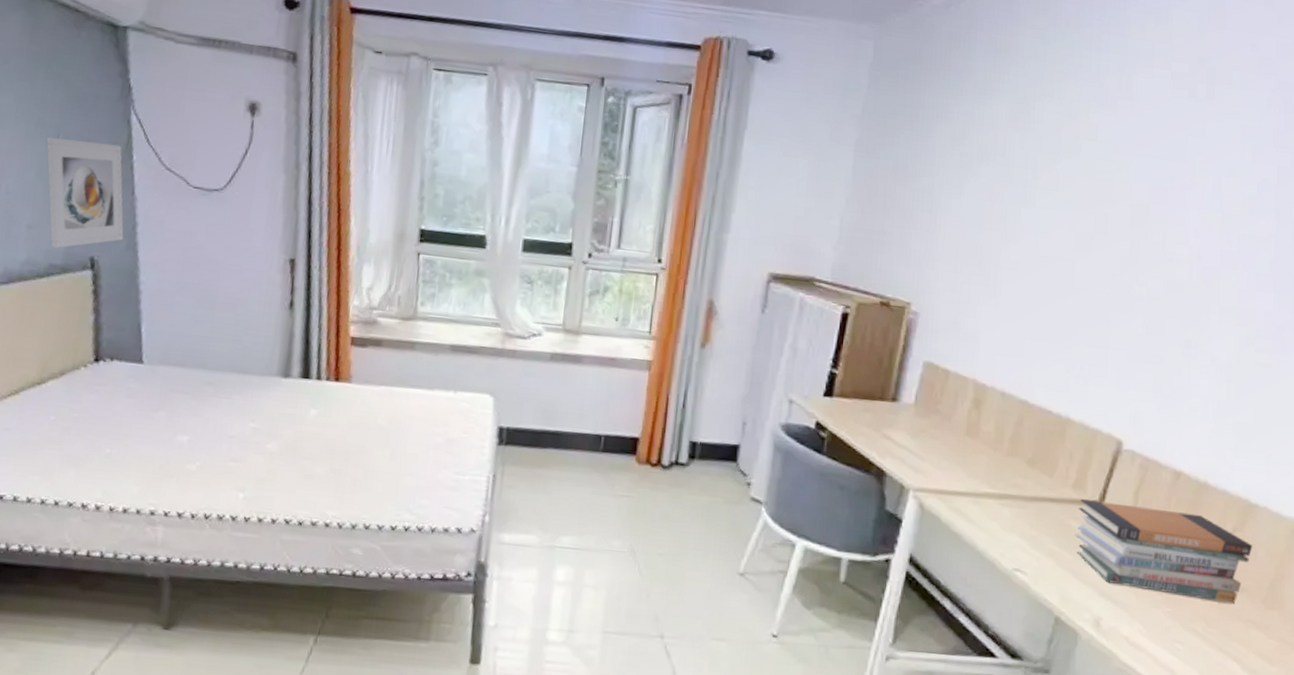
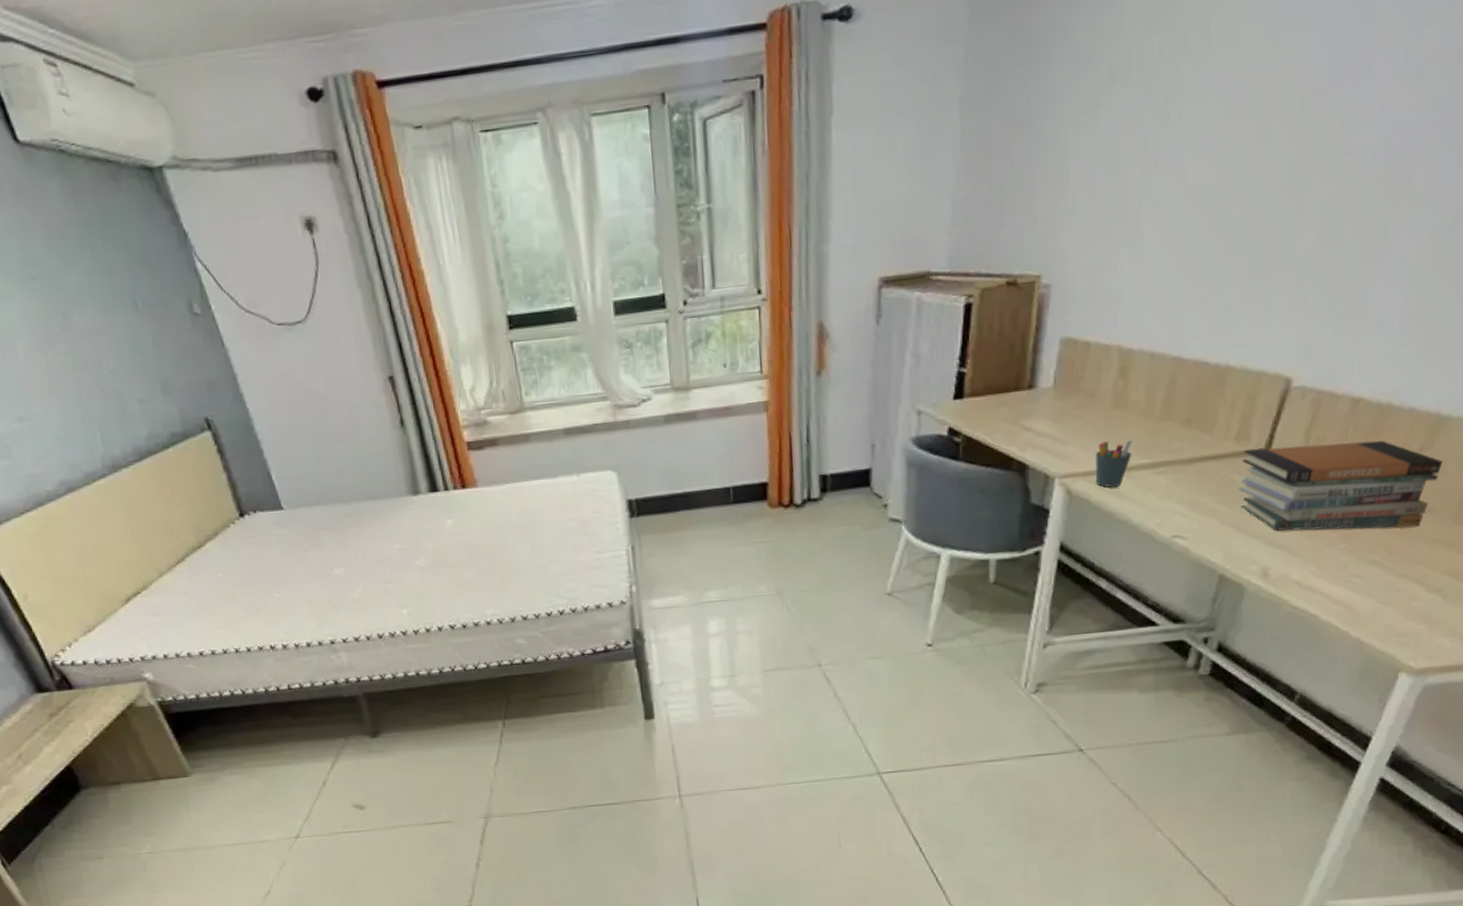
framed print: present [46,136,124,248] -> none [126,297,228,416]
pen holder: none [946,464,983,510] -> present [1095,439,1134,488]

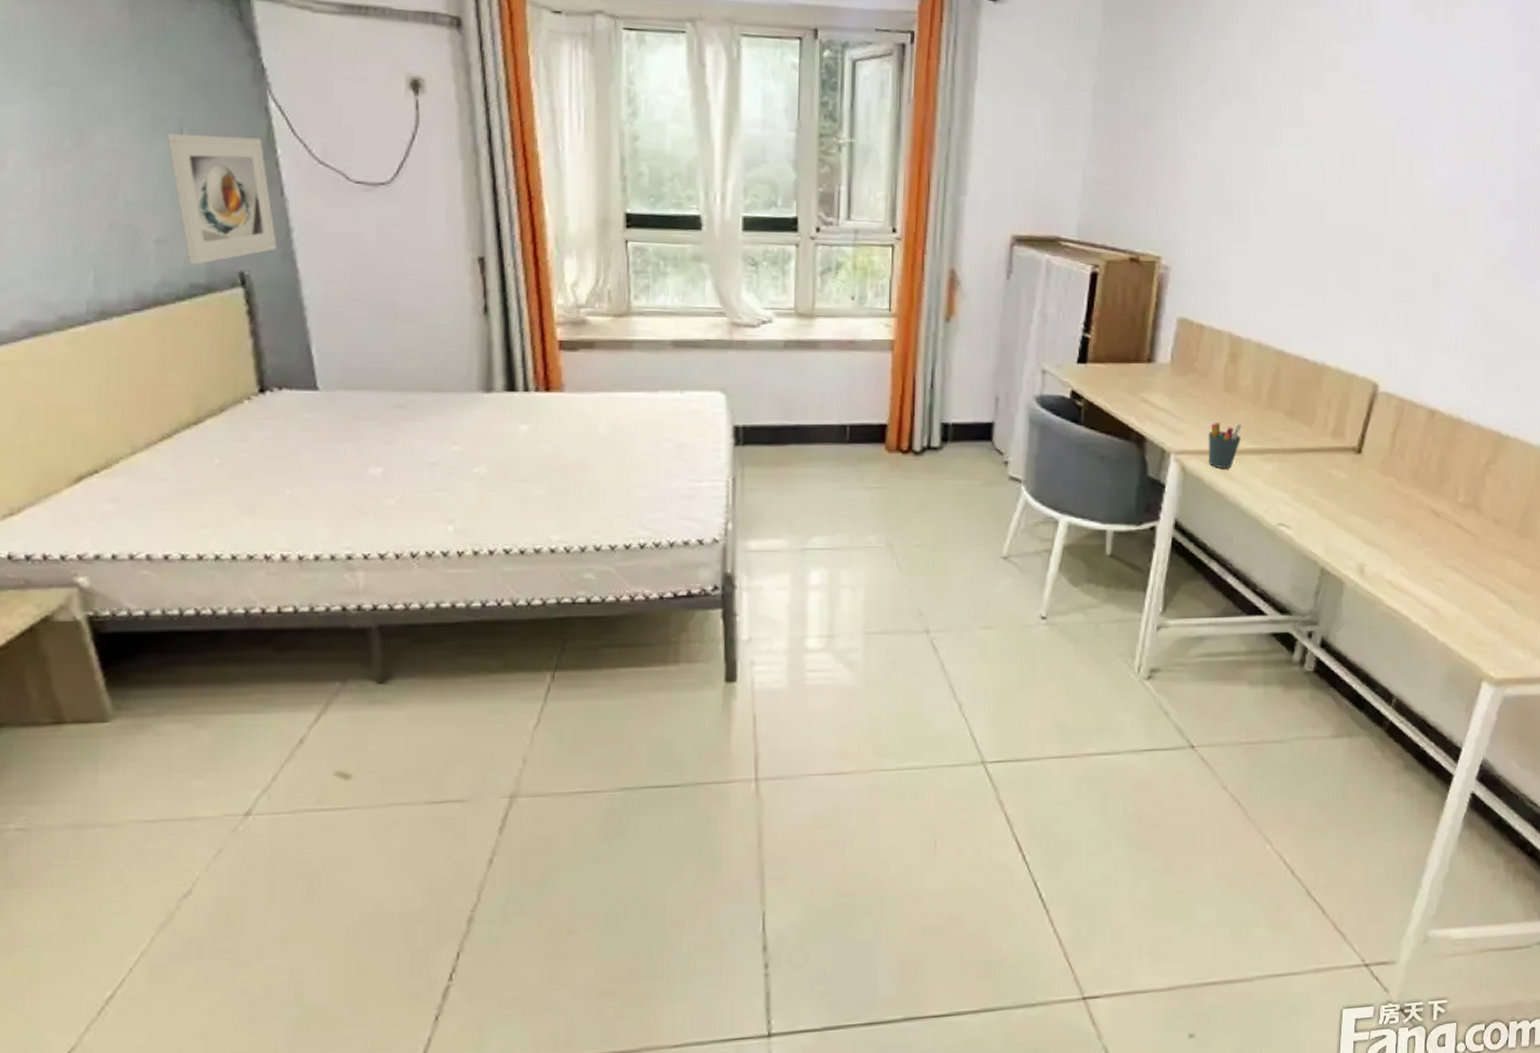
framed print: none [126,297,228,416] -> present [167,133,277,264]
book stack: present [1238,440,1443,531] -> none [1336,447,1506,537]

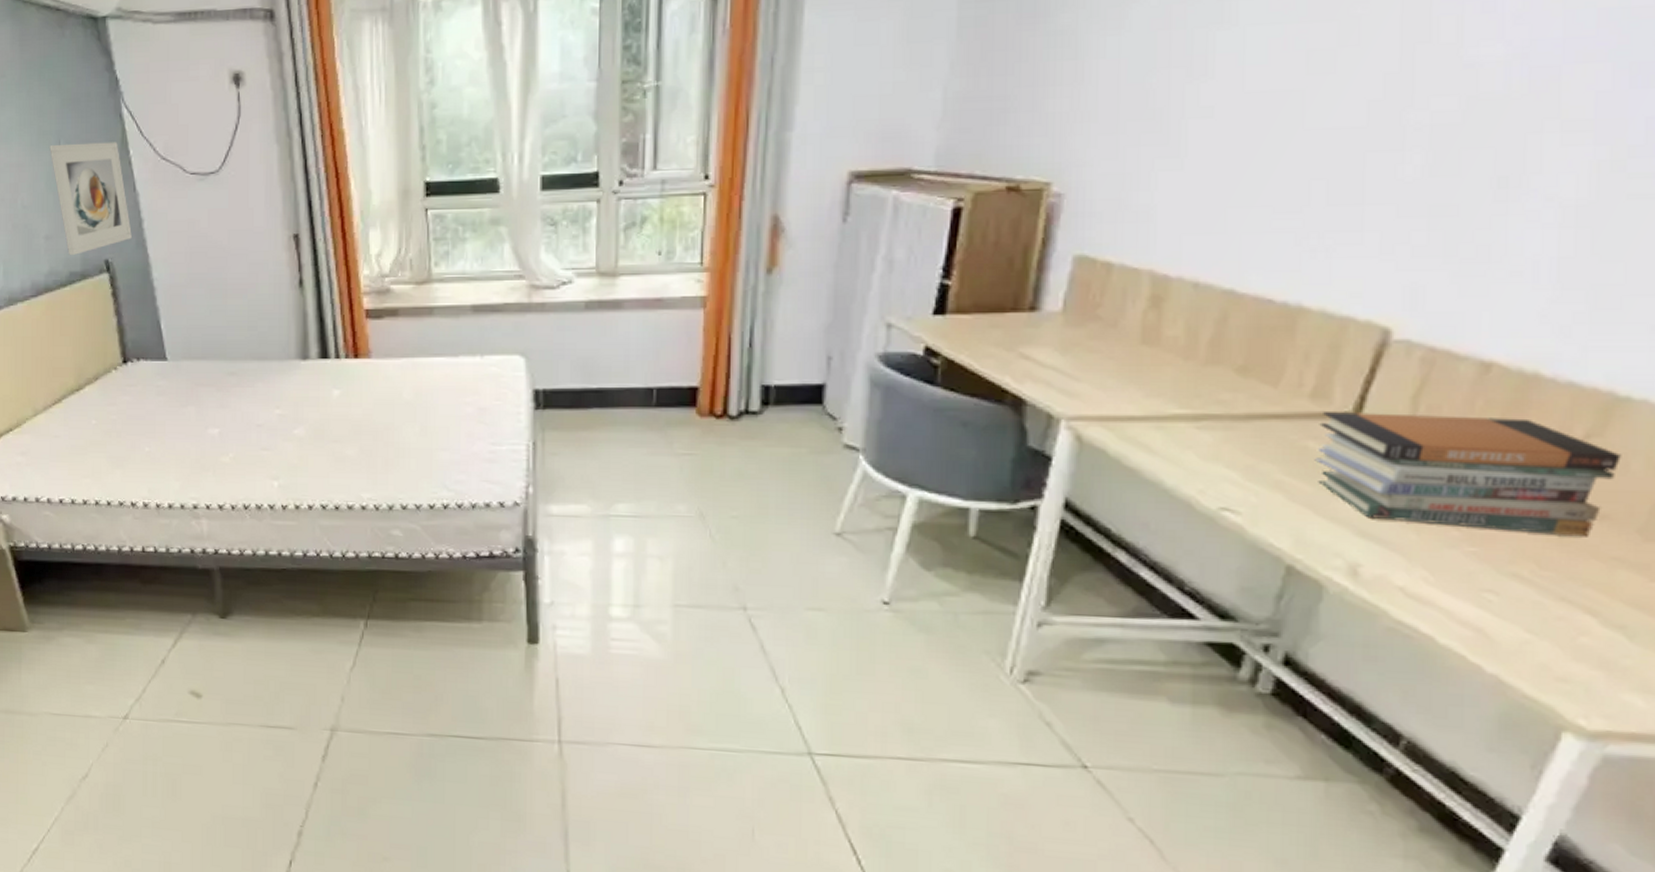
pen holder: present [1208,423,1243,468] -> none [1115,382,1168,438]
book stack: none [1336,447,1506,537] -> present [1314,412,1621,537]

